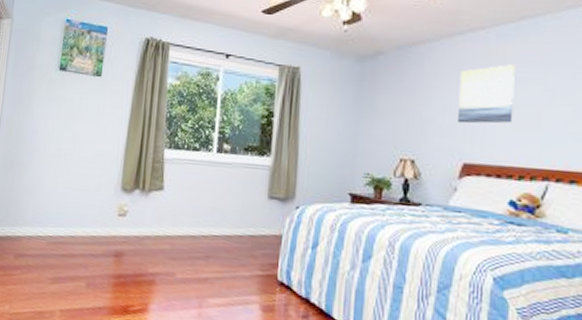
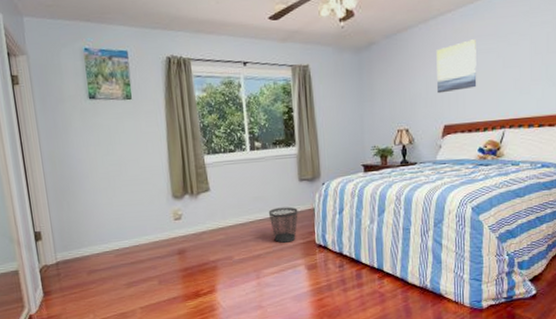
wastebasket: none [225,225,262,272] -> present [268,206,298,243]

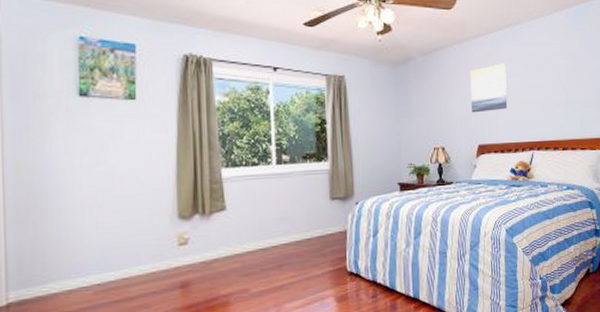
wastebasket: present [268,206,298,243] -> none [294,229,328,271]

